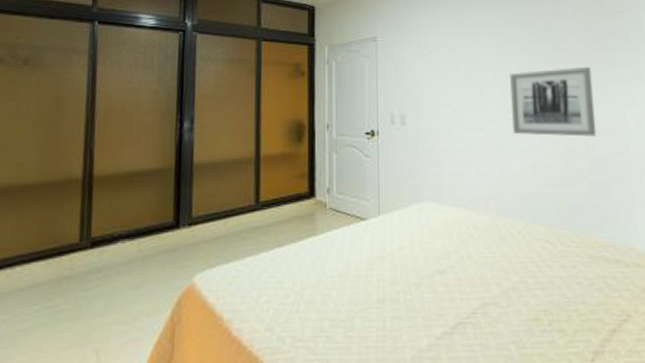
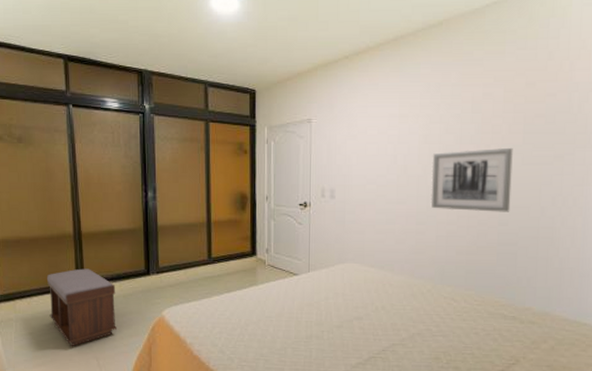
bench: none [35,223,133,337] -> present [46,268,118,347]

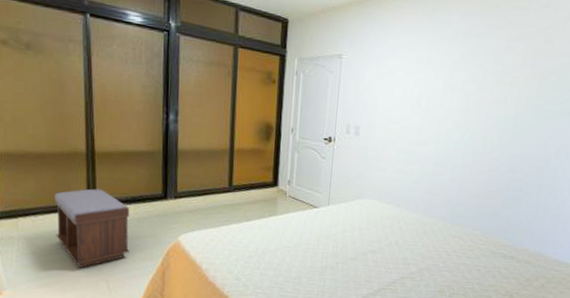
wall art: present [430,147,513,212] -> none [448,99,527,161]

